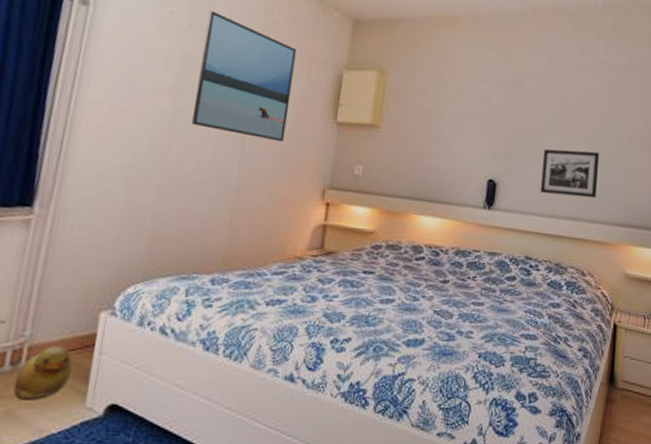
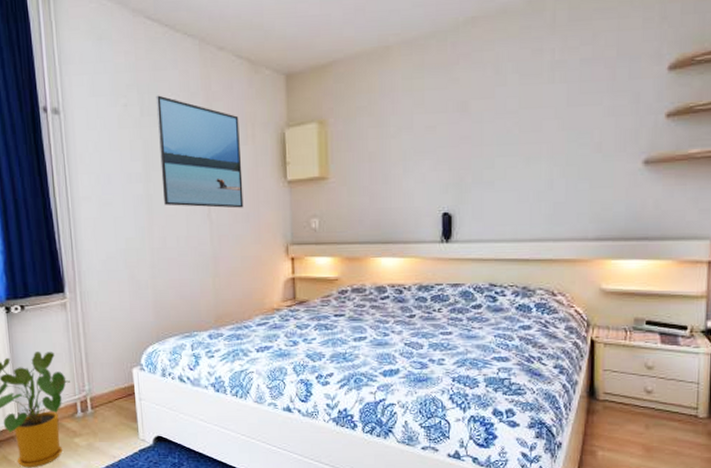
rubber duck: present [13,346,72,400] -> none [87,396,124,436]
picture frame: present [540,149,599,198] -> none [499,165,564,218]

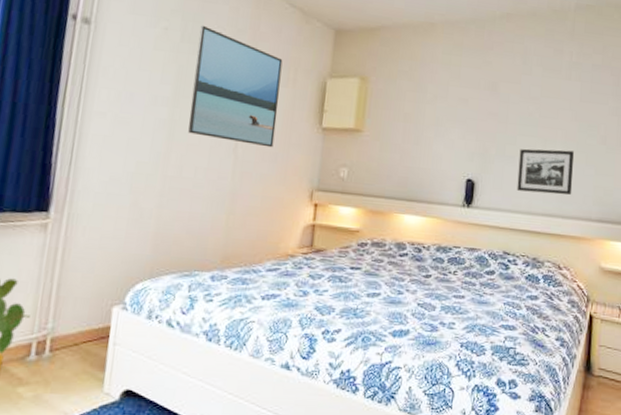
picture frame: none [499,165,564,218] -> present [517,148,574,195]

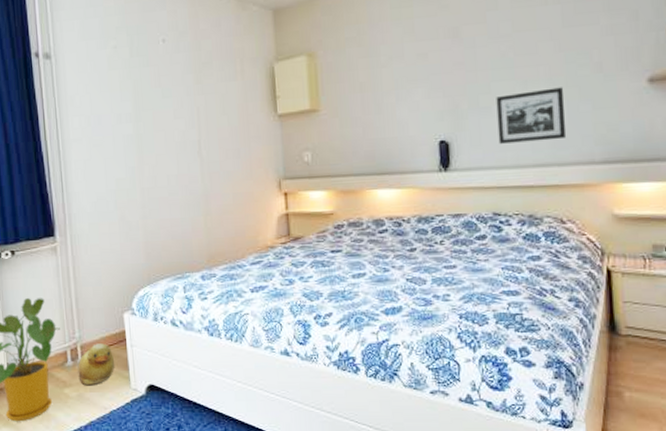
rubber duck: none [39,338,90,386] -> present [78,343,115,386]
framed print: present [188,25,283,148] -> none [145,35,234,145]

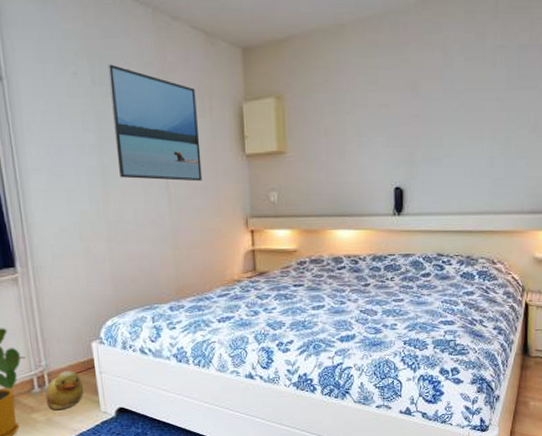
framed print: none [145,35,234,145] -> present [107,64,202,182]
picture frame: present [496,87,567,144] -> none [446,144,503,192]

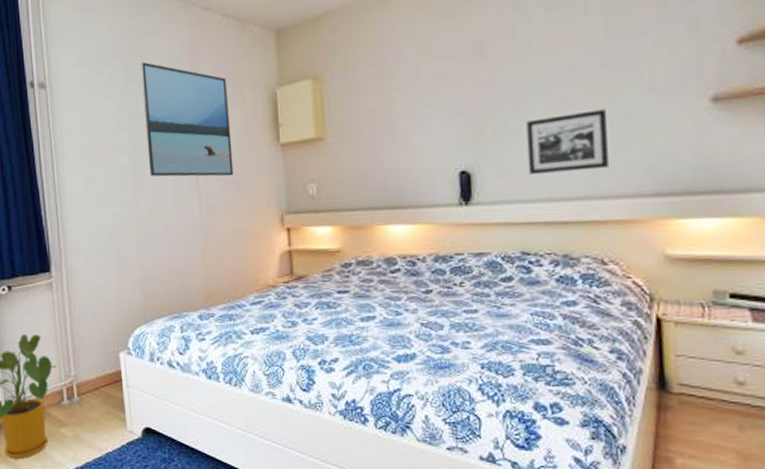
rubber duck: present [45,371,84,411] -> none [74,383,111,426]
picture frame: none [446,144,503,192] -> present [526,109,610,174]

